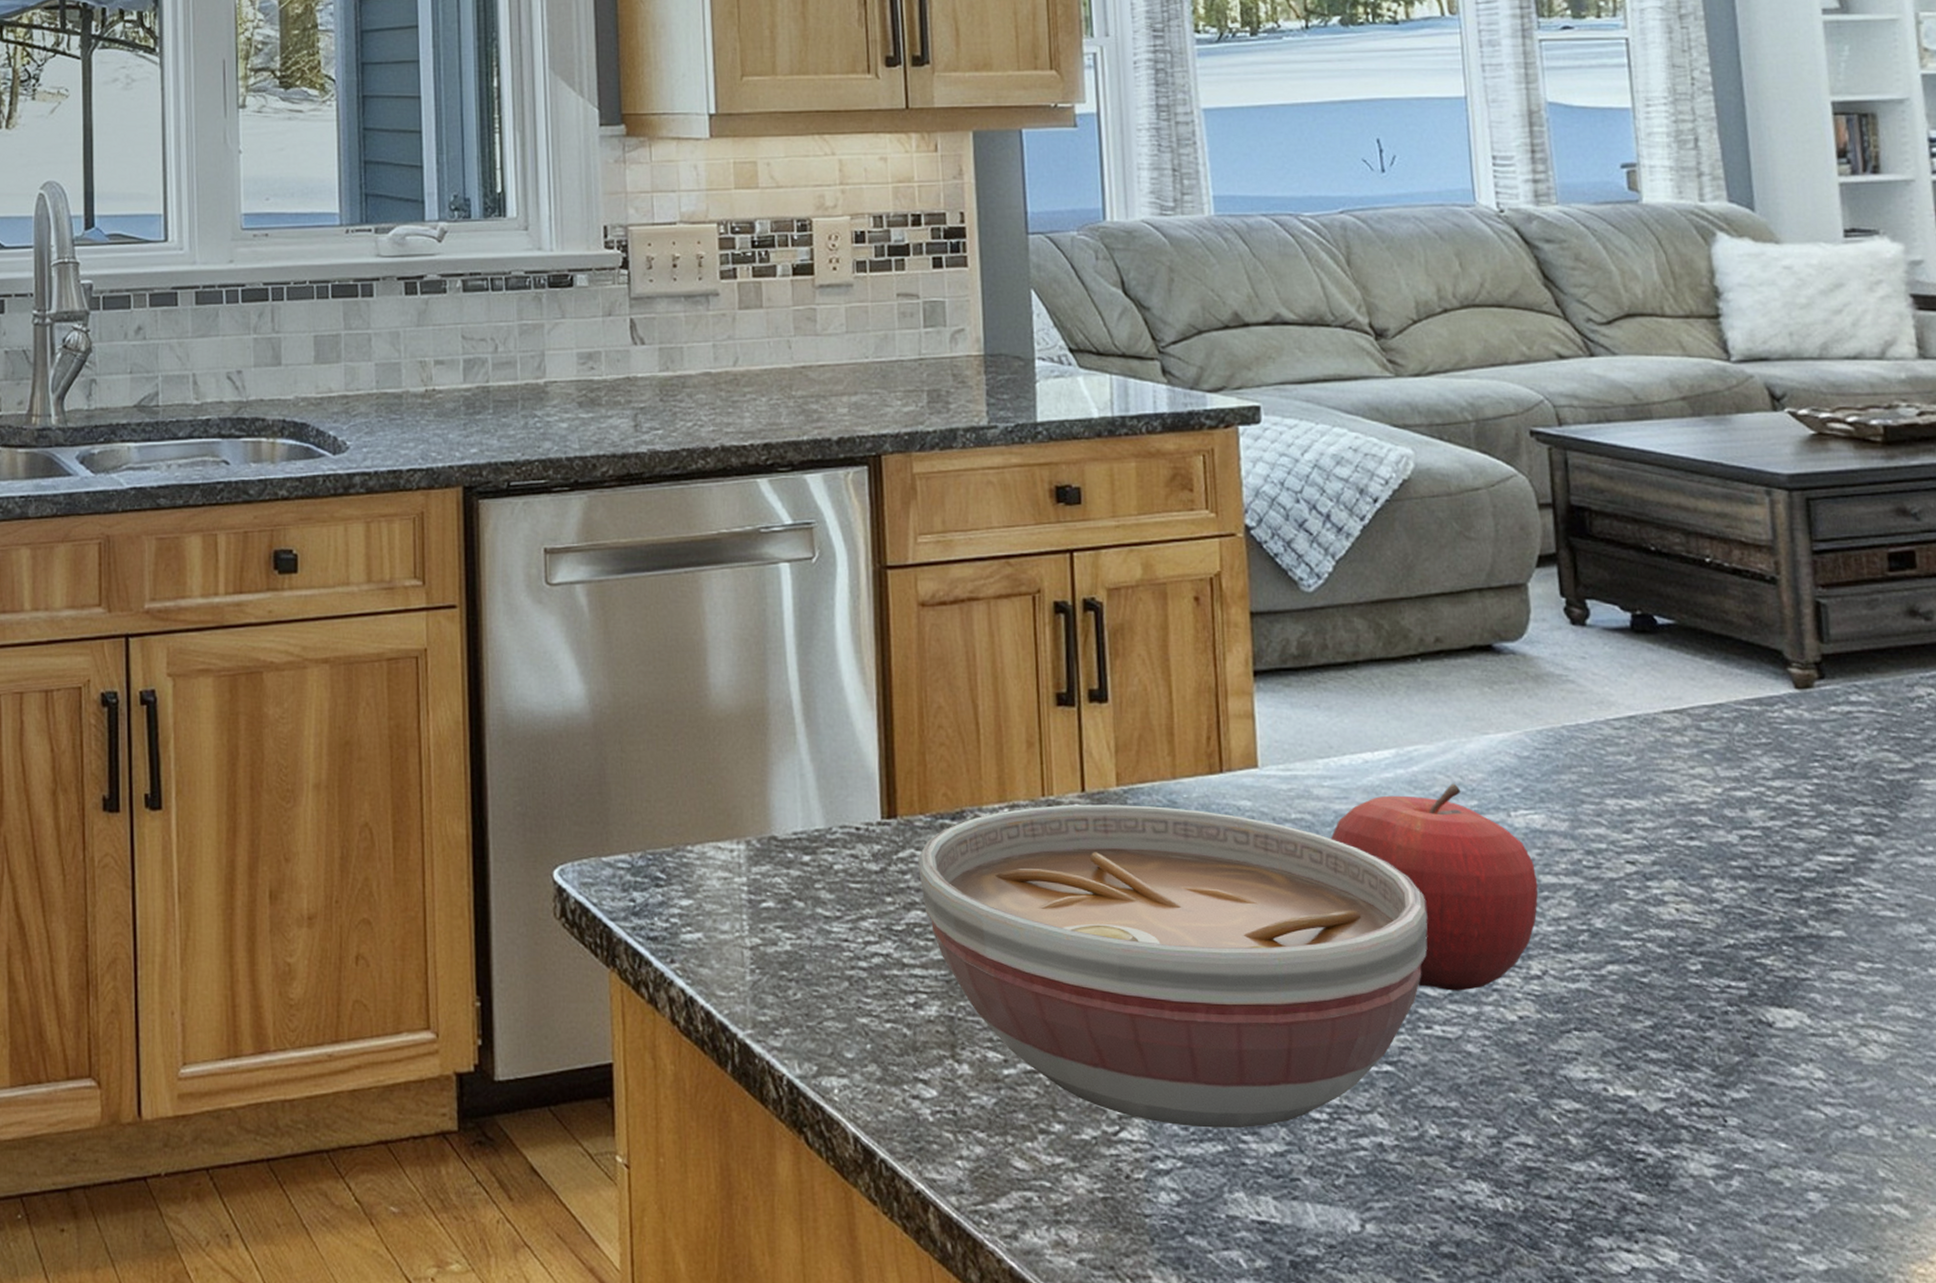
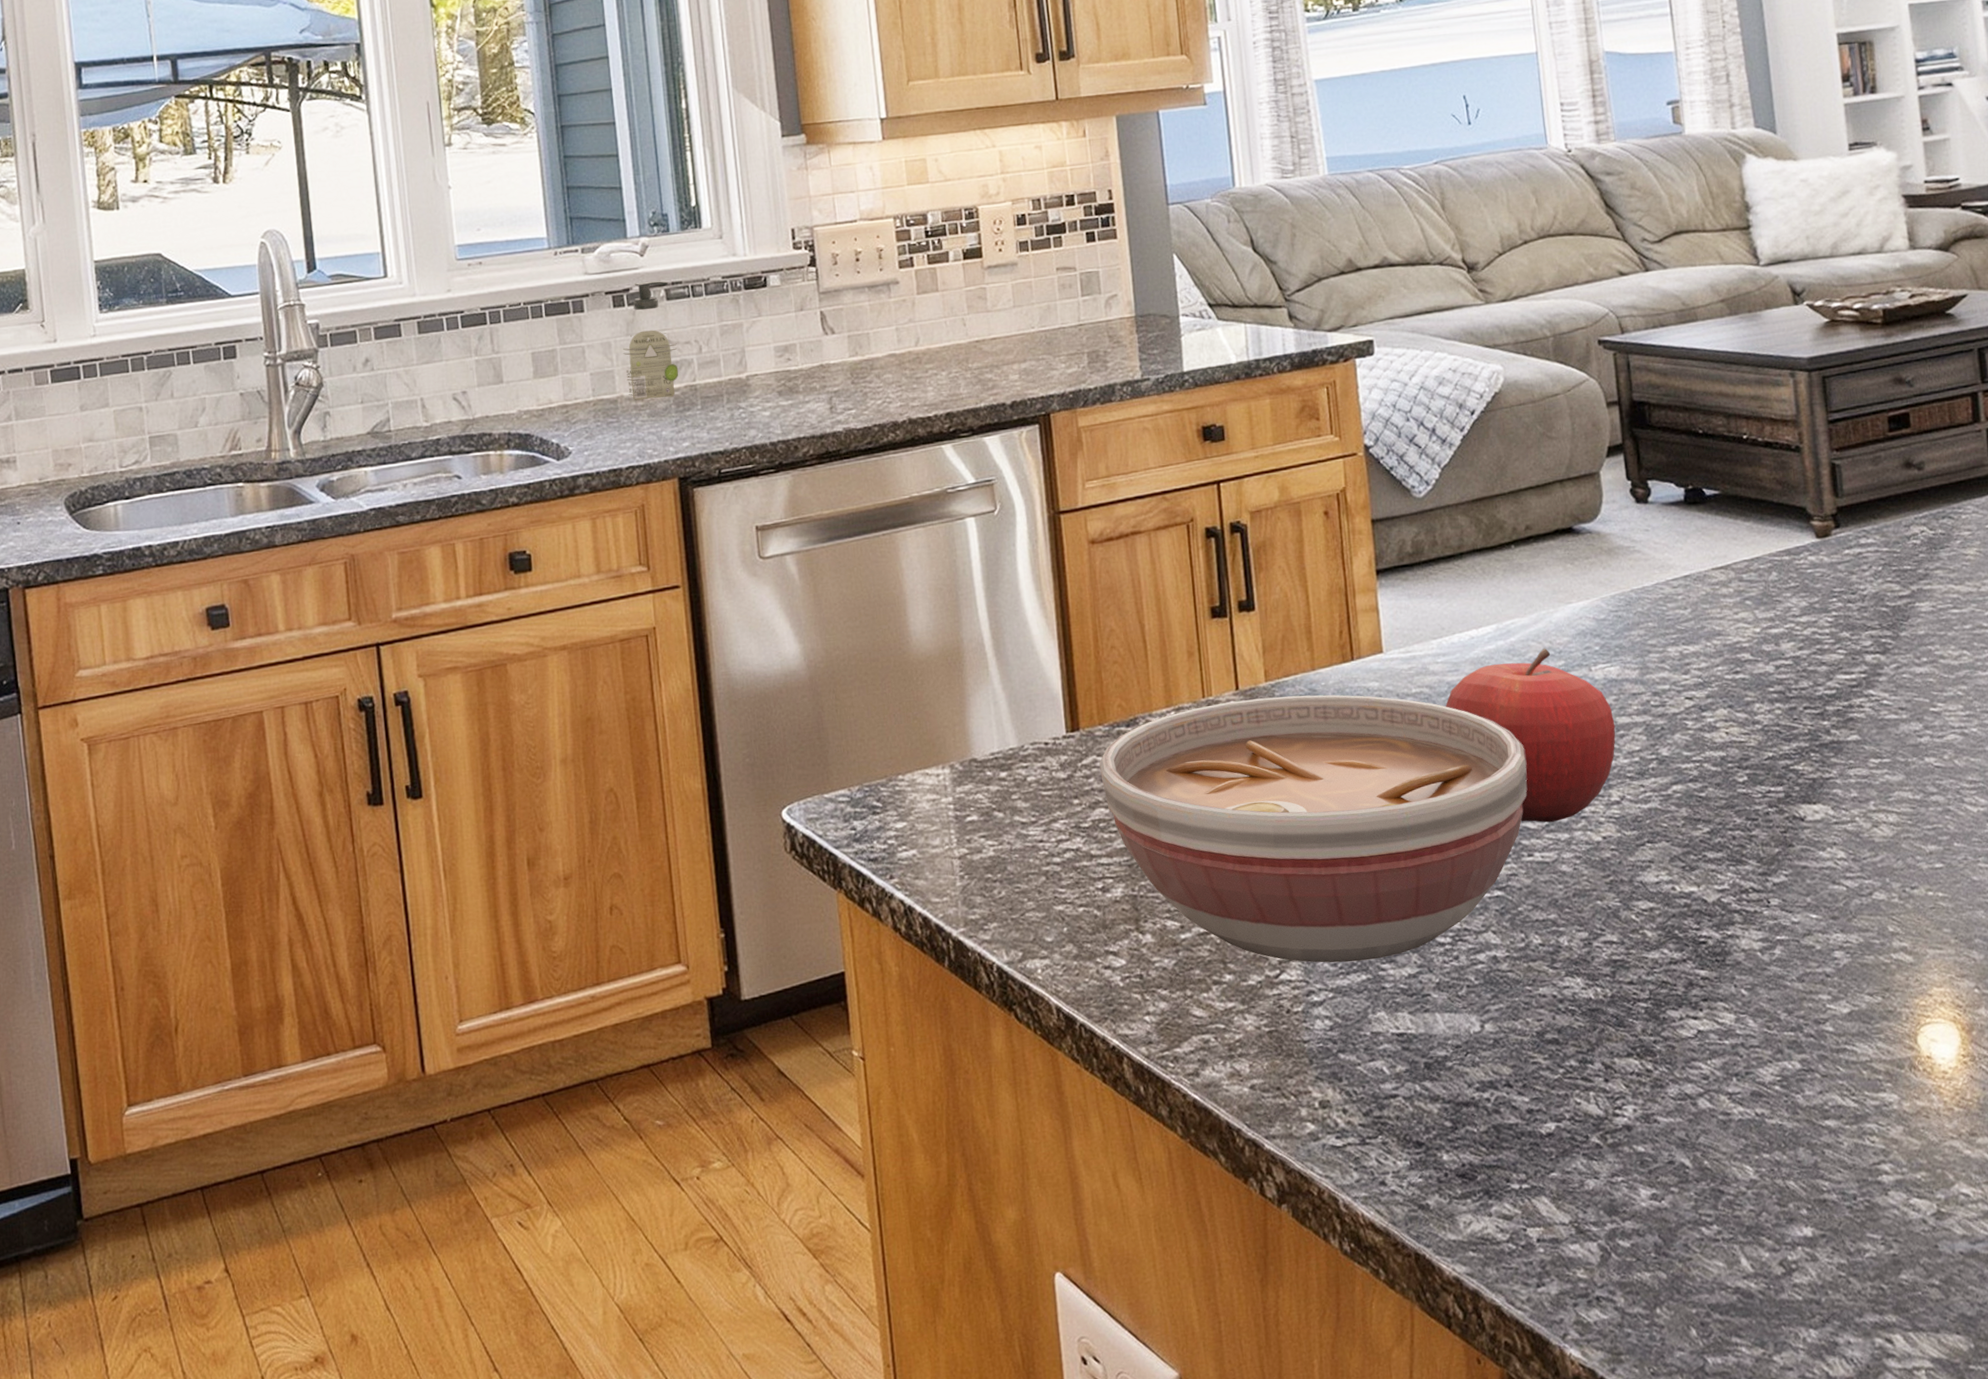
soap dispenser: none [412,269,471,398] -> present [623,280,679,401]

